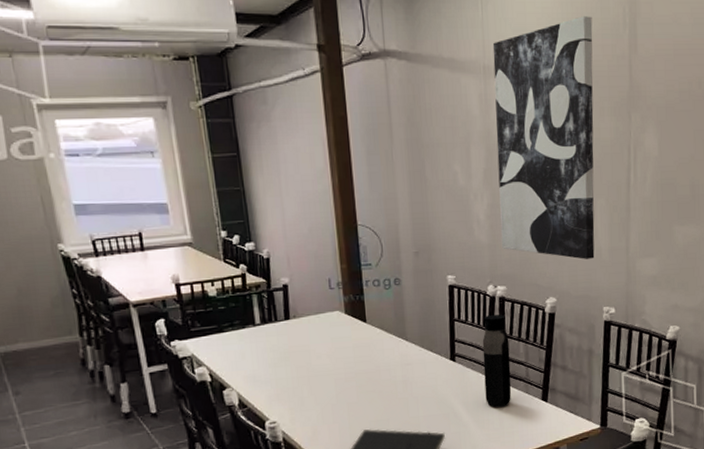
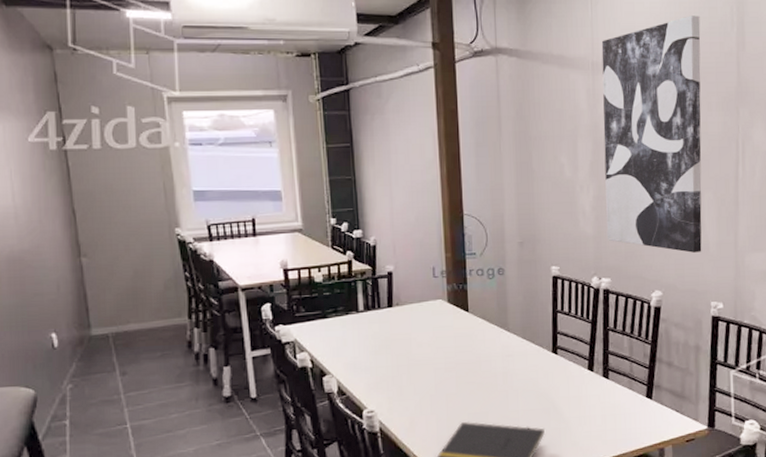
water bottle: present [482,314,512,408] -> none [585,306,615,404]

